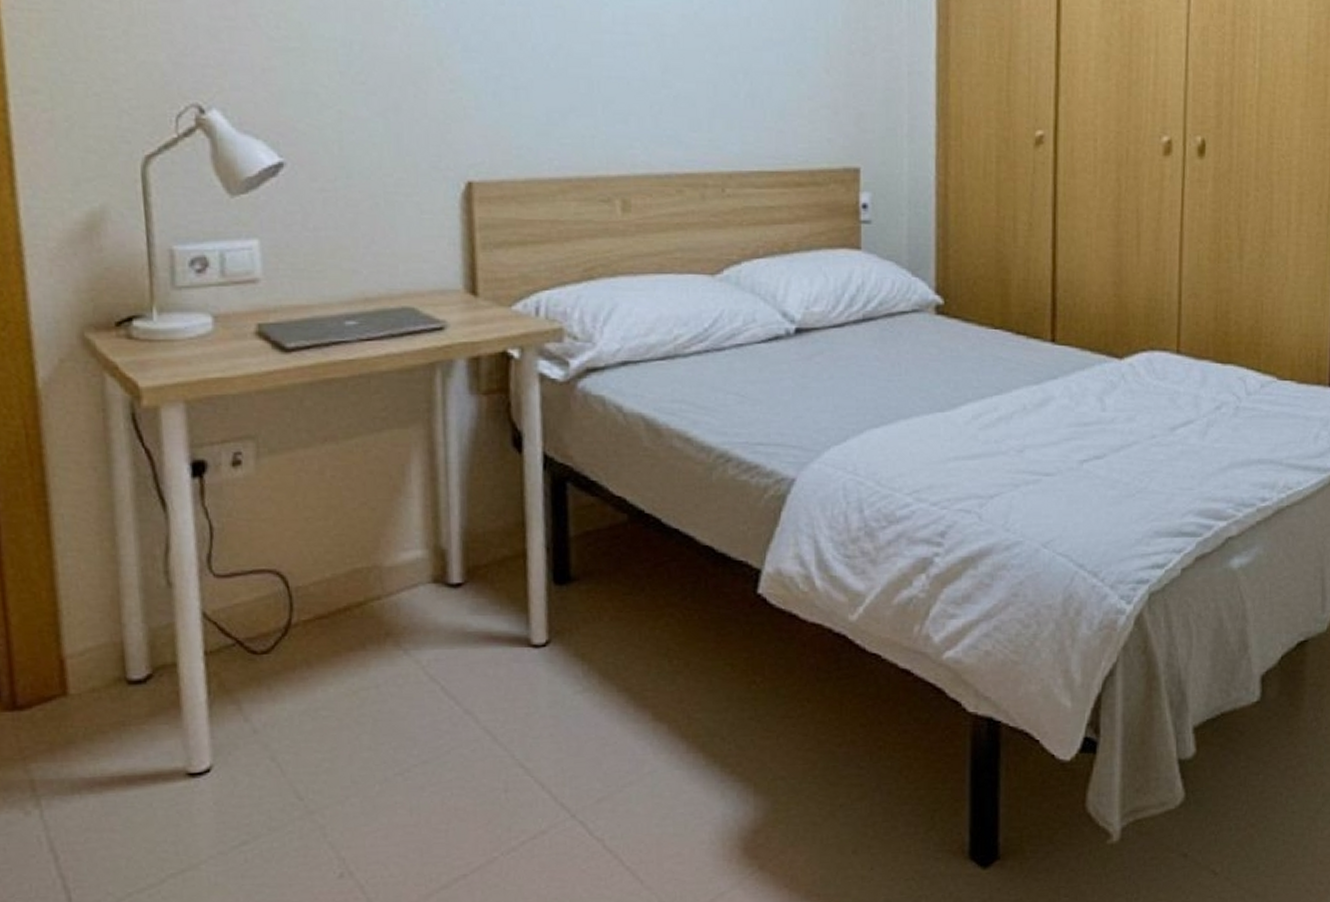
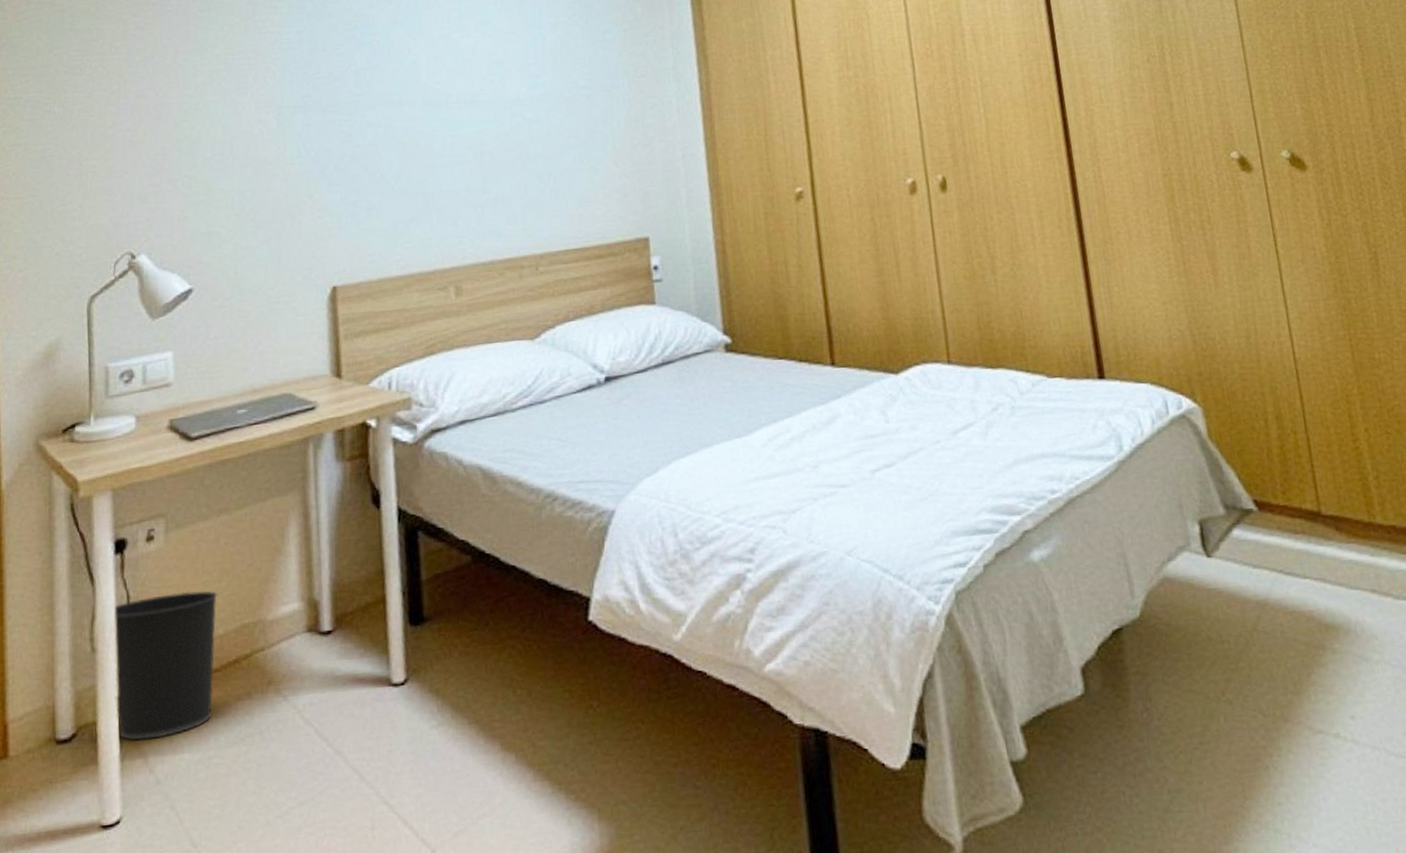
wastebasket: none [194,527,324,686] -> present [114,591,218,741]

